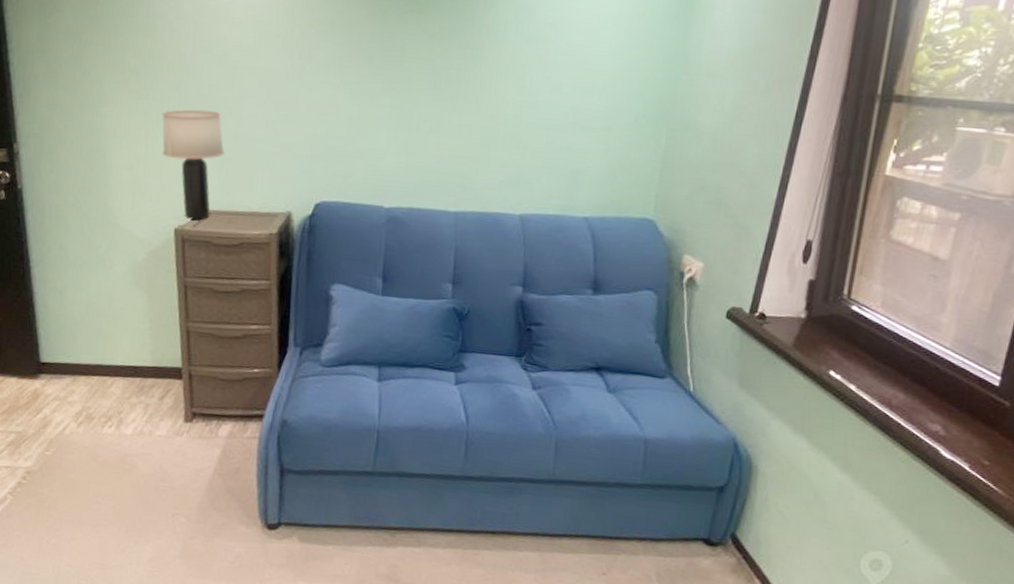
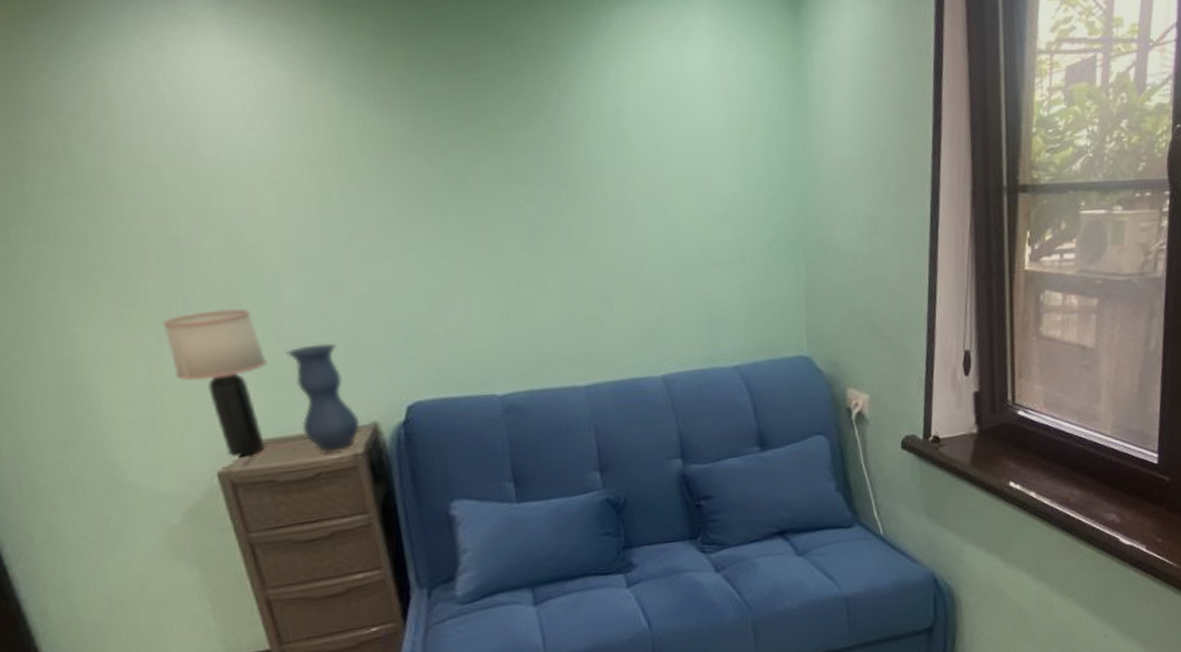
vase: none [238,145,279,229] -> present [286,343,360,452]

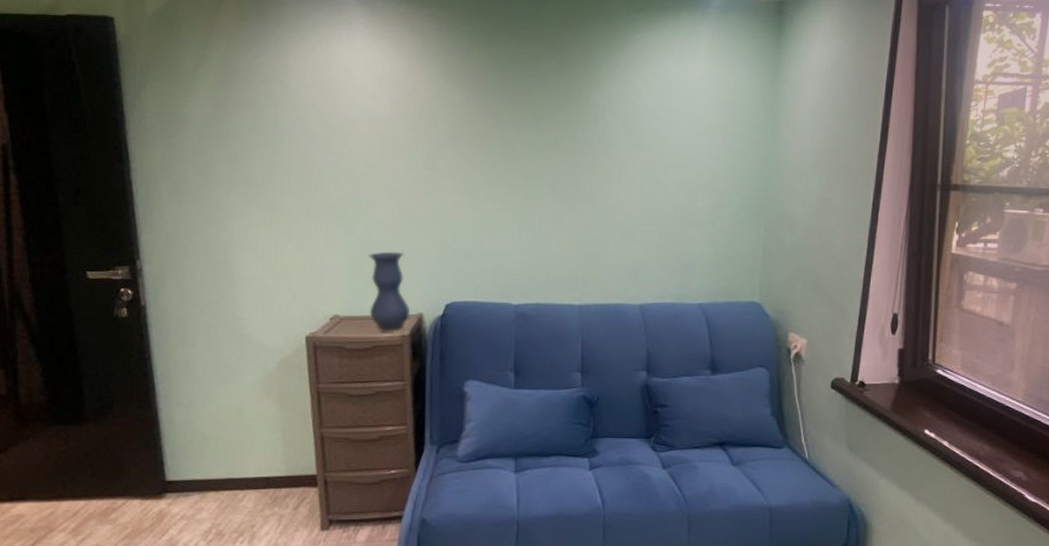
table lamp: present [162,308,268,458] -> none [290,220,355,327]

